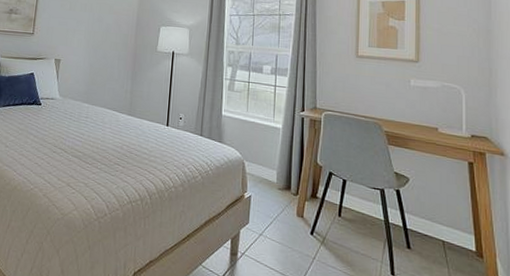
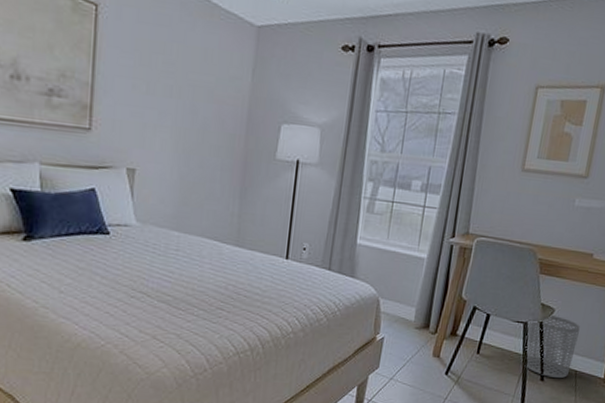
waste bin: none [383,182,438,248] -> present [524,314,580,379]

